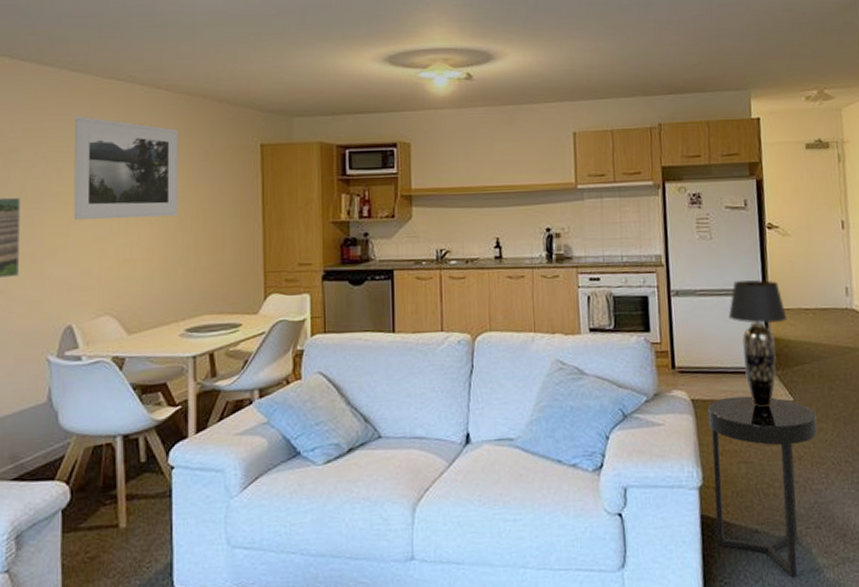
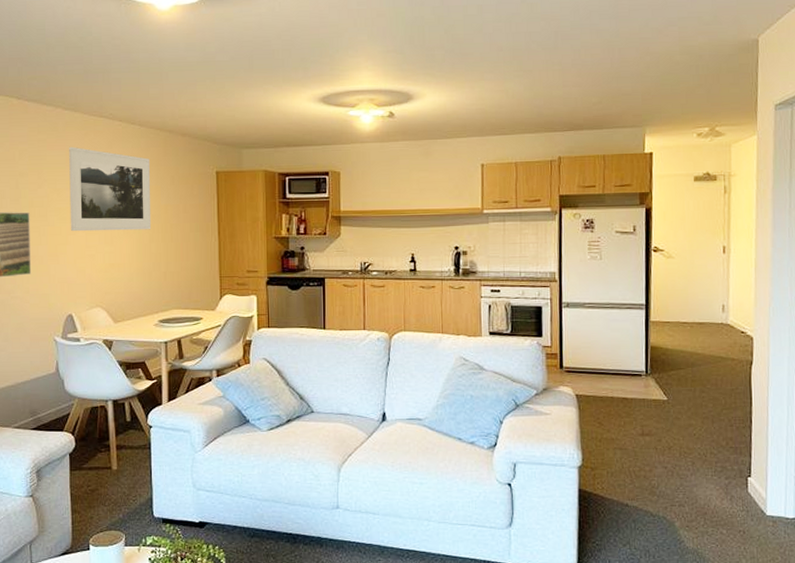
side table: present [708,395,818,578] -> none [589,394,687,544]
table lamp: present [728,280,787,408] -> none [612,296,666,405]

